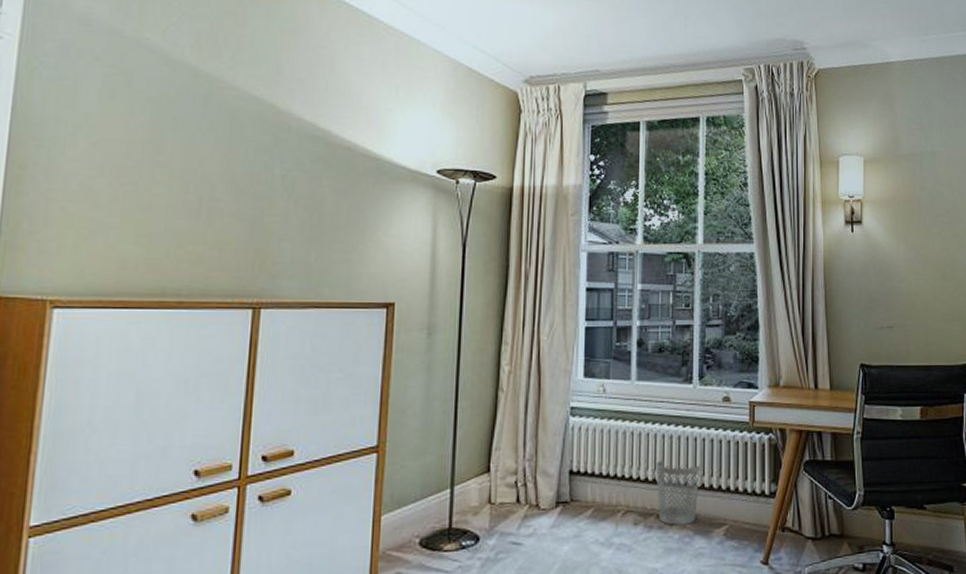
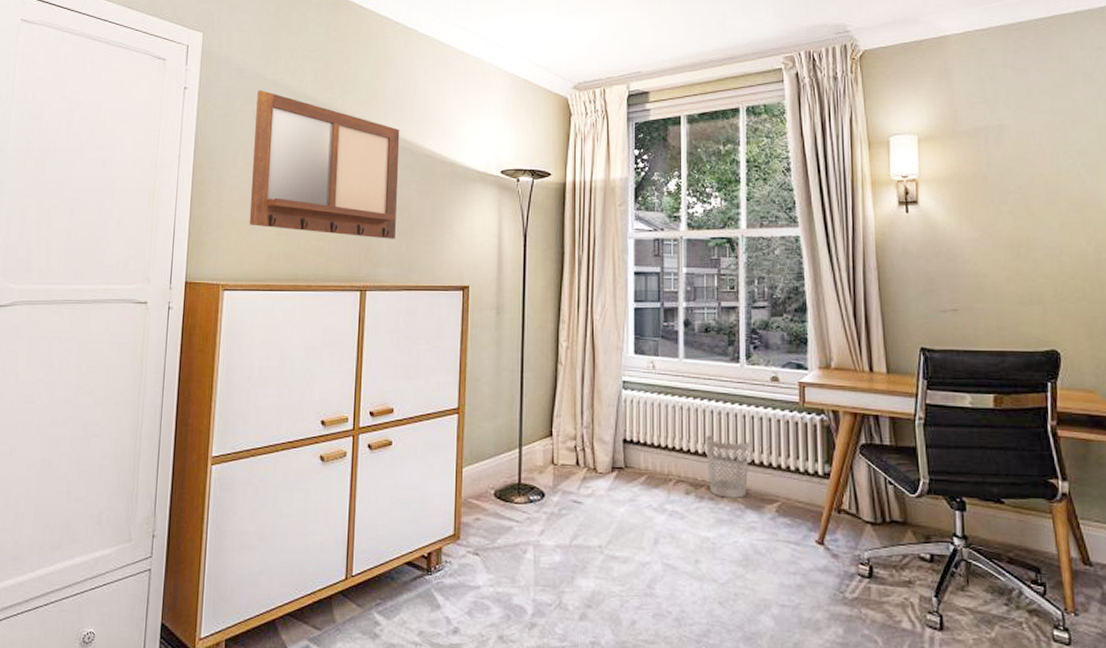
writing board: none [93,50,311,246] -> present [249,90,400,239]

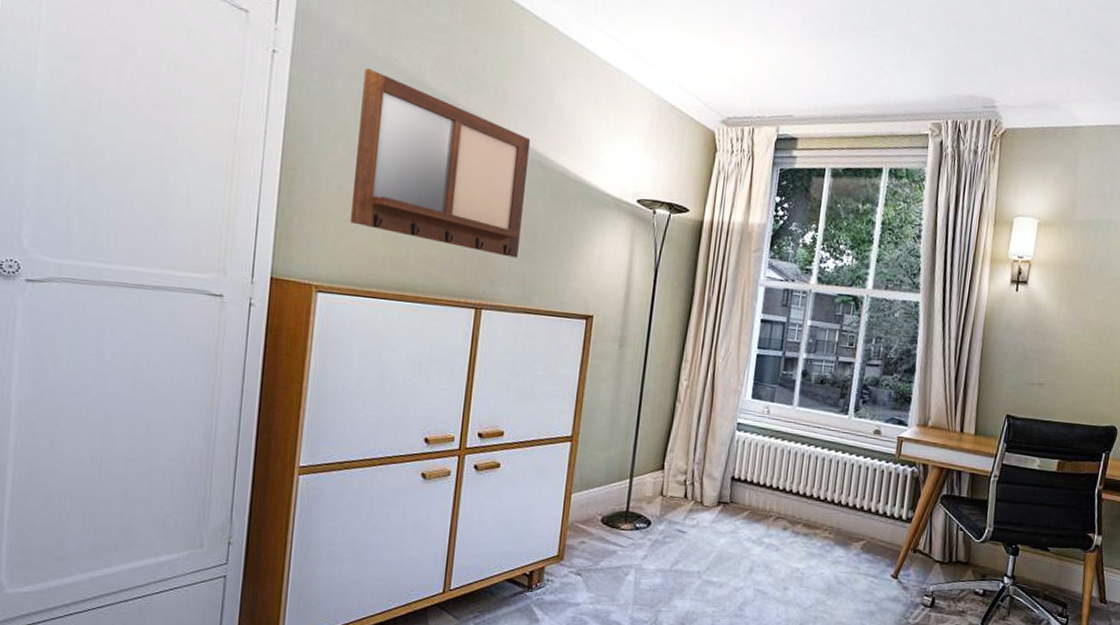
wastebasket: present [705,434,750,498] -> none [805,478,847,536]

